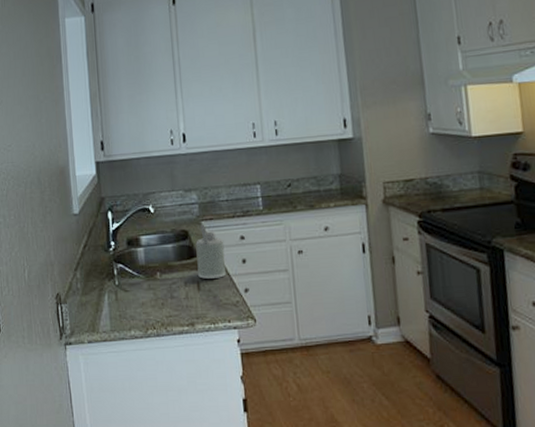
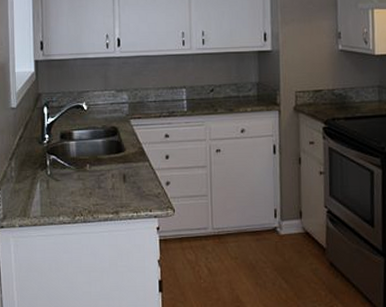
soap dispenser: present [196,224,227,280] -> none [124,122,151,173]

